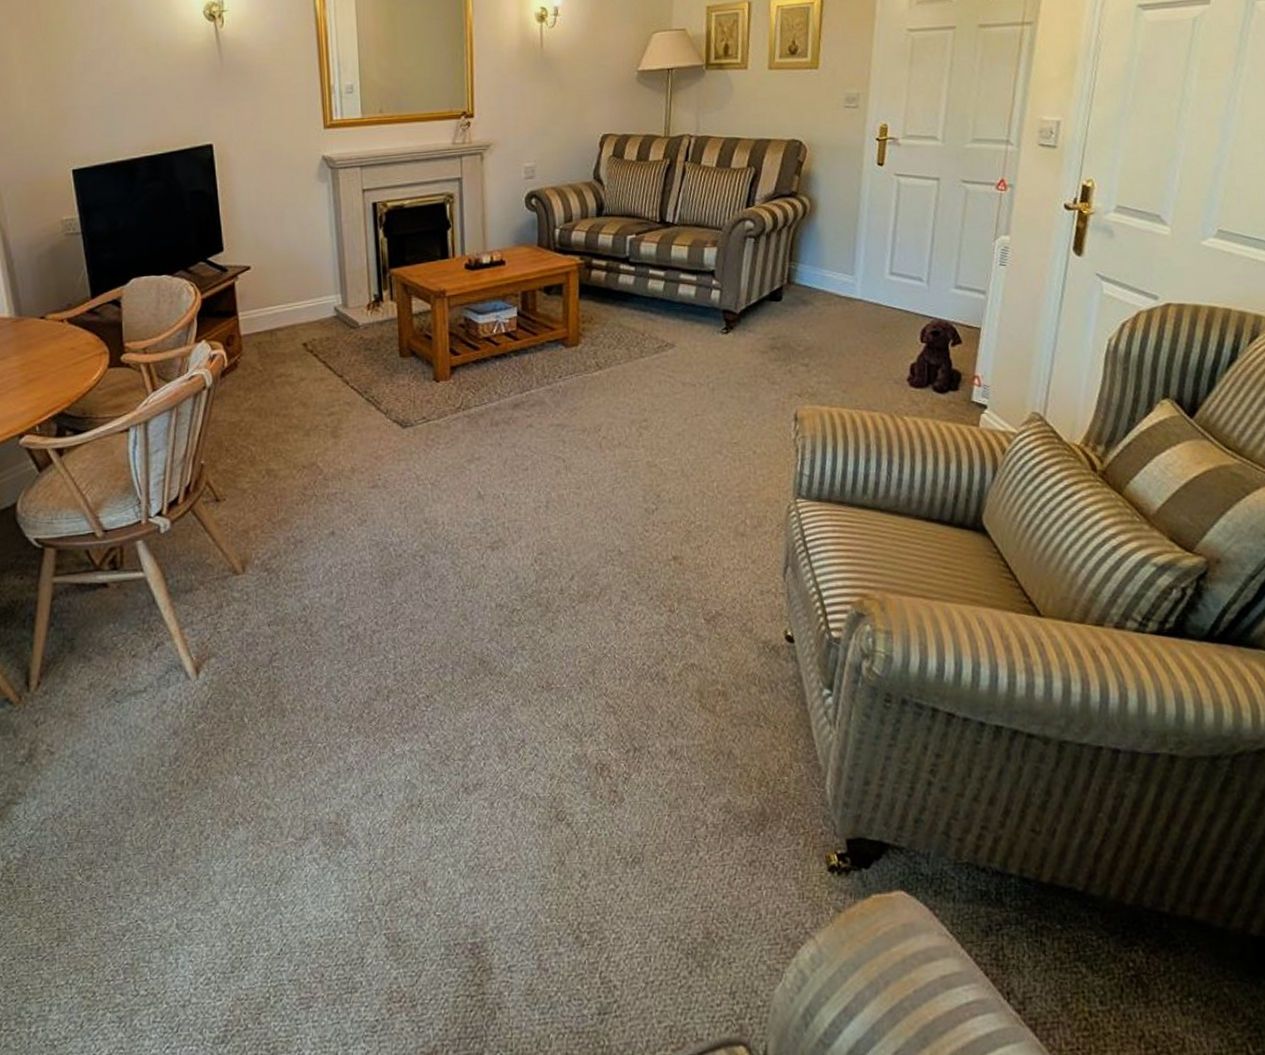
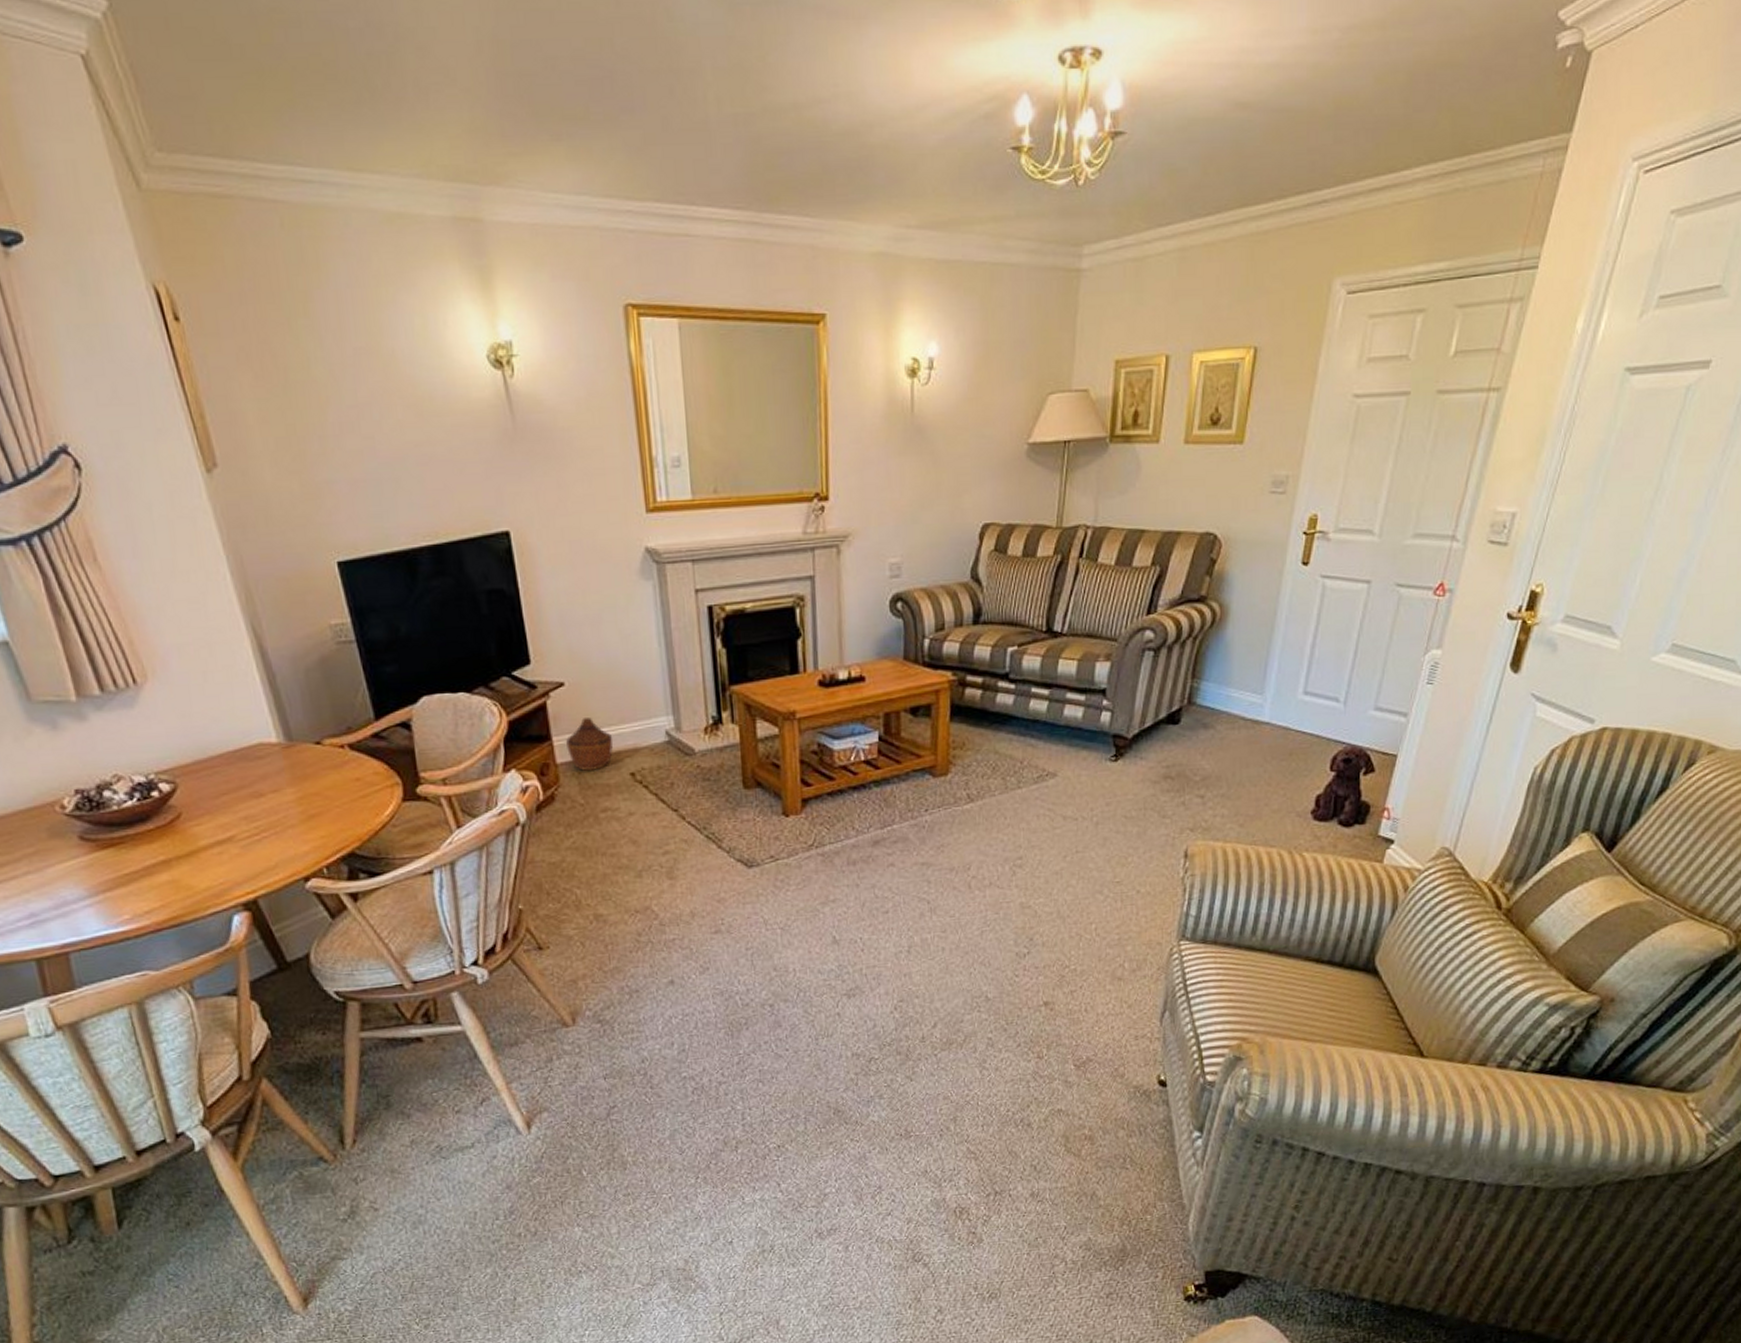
woven basket: none [250,296,290,342] -> present [566,718,614,771]

